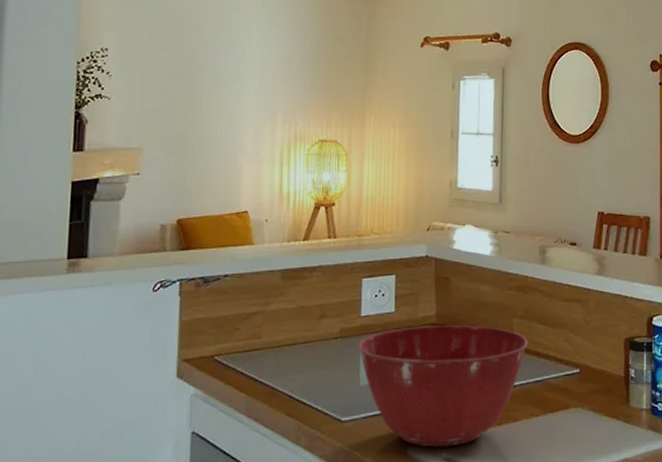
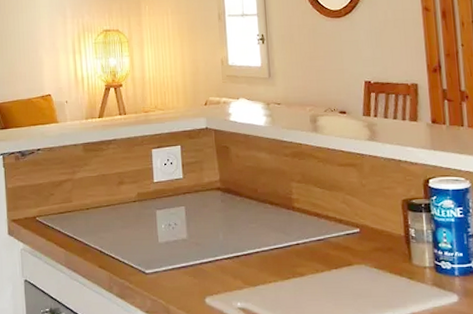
mixing bowl: present [357,325,528,447] -> none [153,189,308,298]

